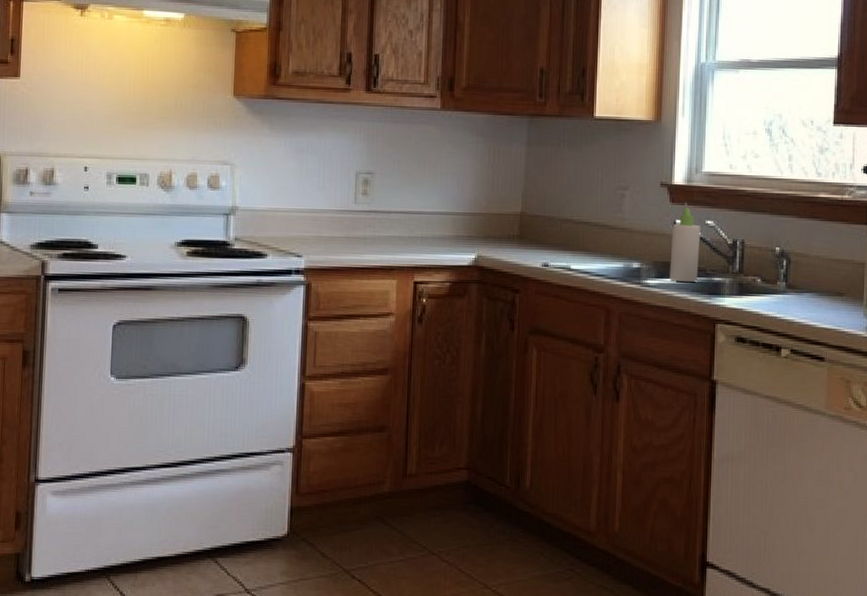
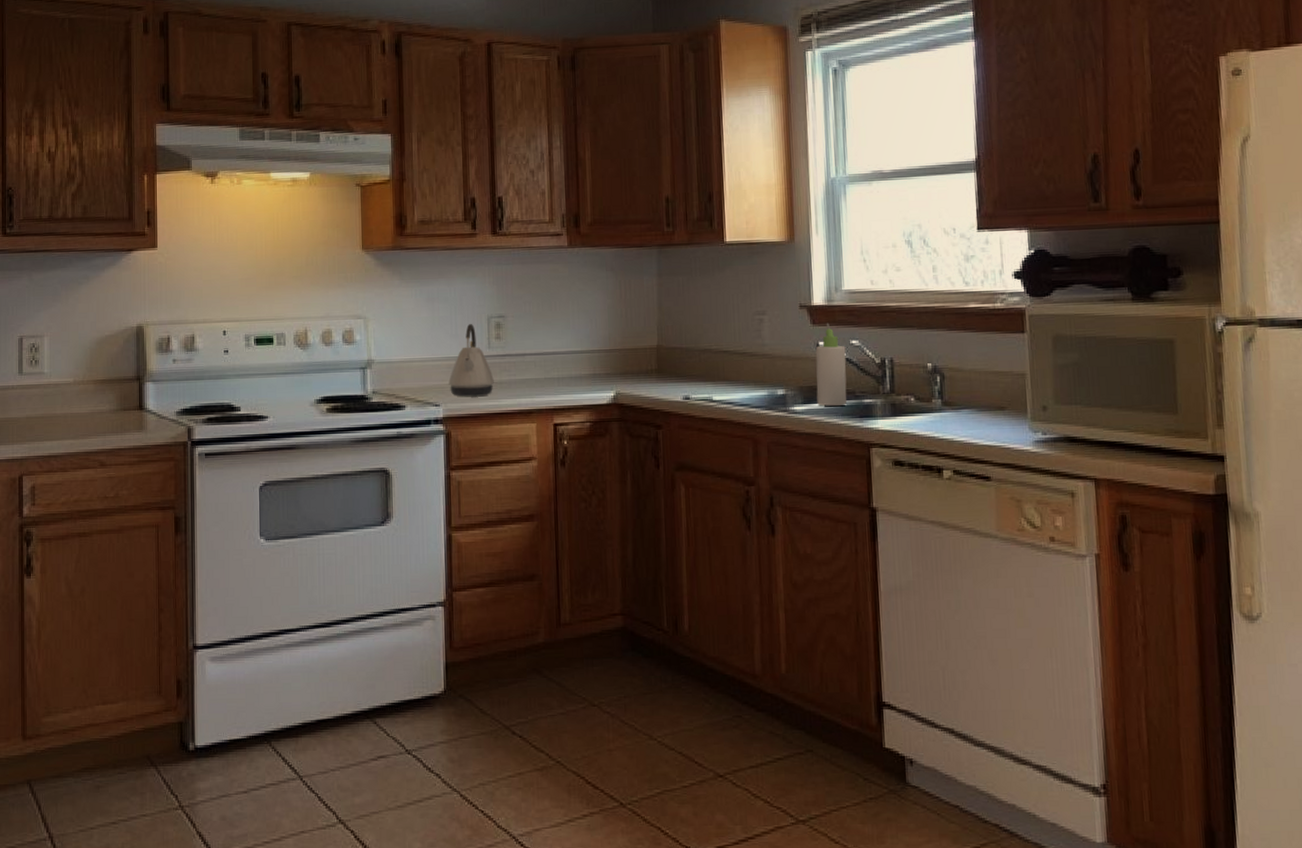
kettle: none [312,178,359,251] -> present [448,324,495,397]

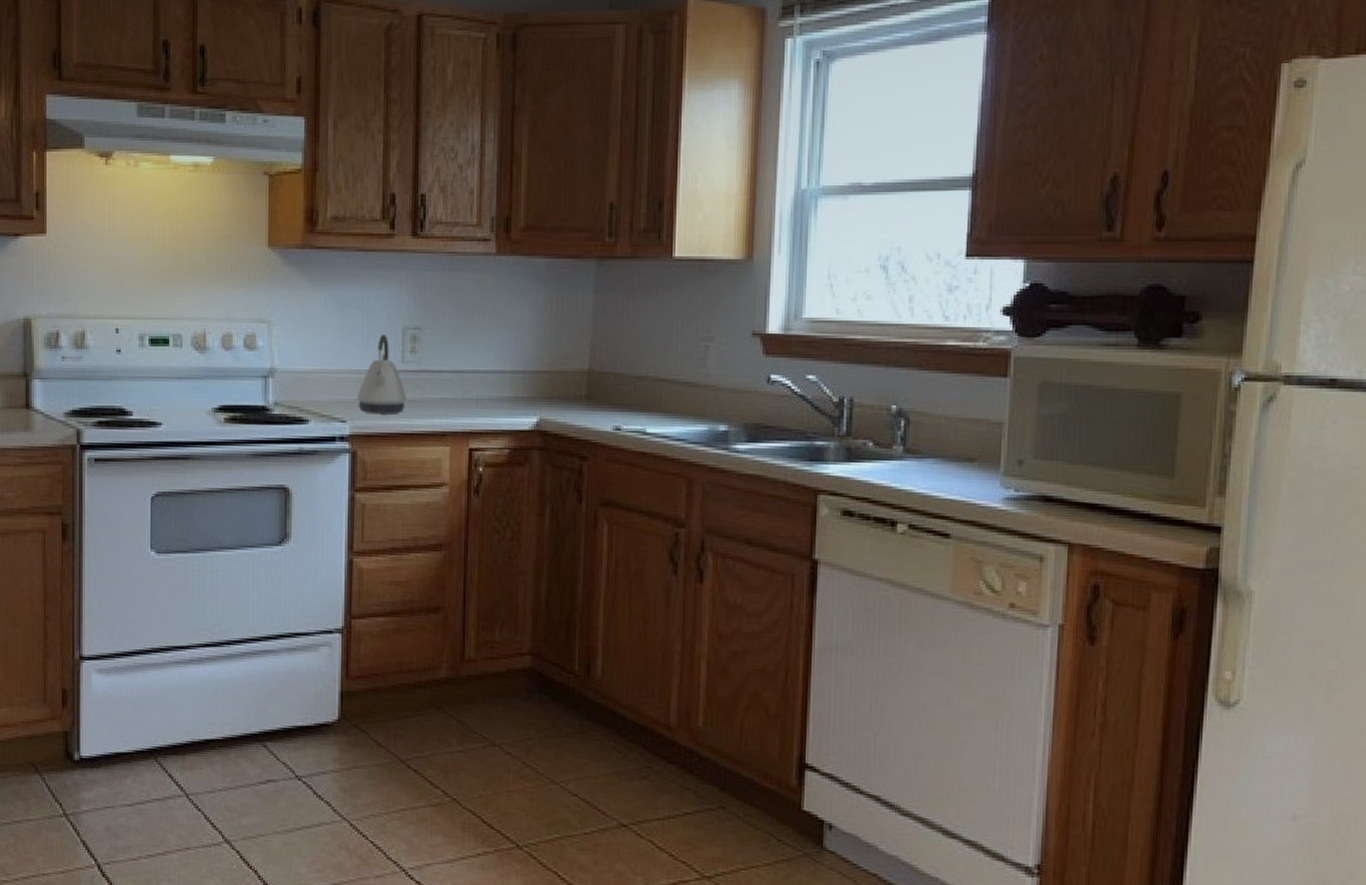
bottle: present [815,323,847,407] -> none [762,354,800,448]

